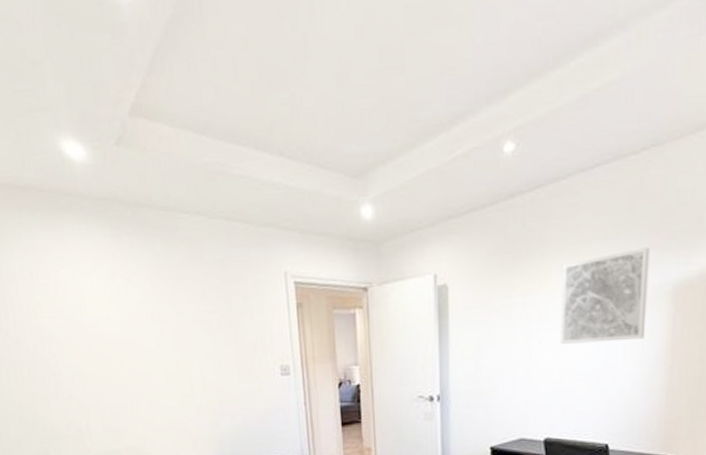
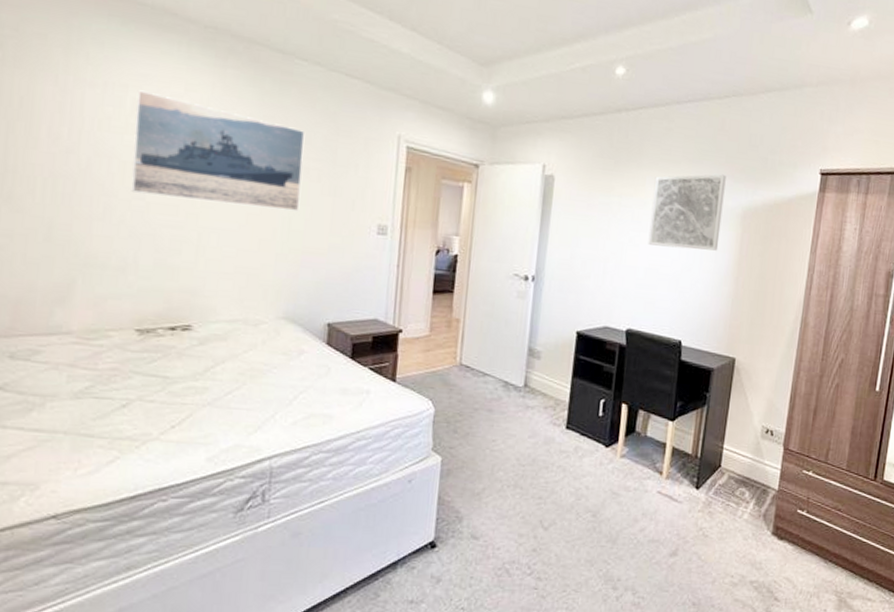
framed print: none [56,274,209,369] -> present [131,90,306,212]

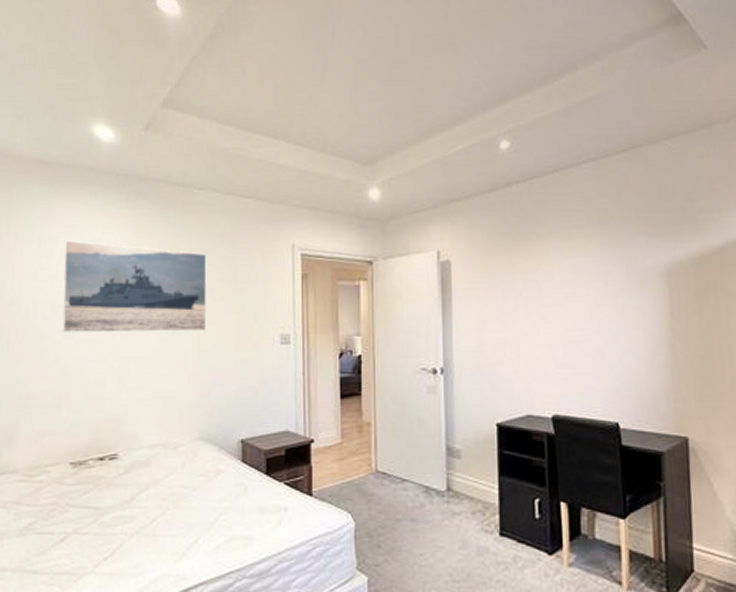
wall art: present [648,174,726,251] -> none [559,232,645,319]

